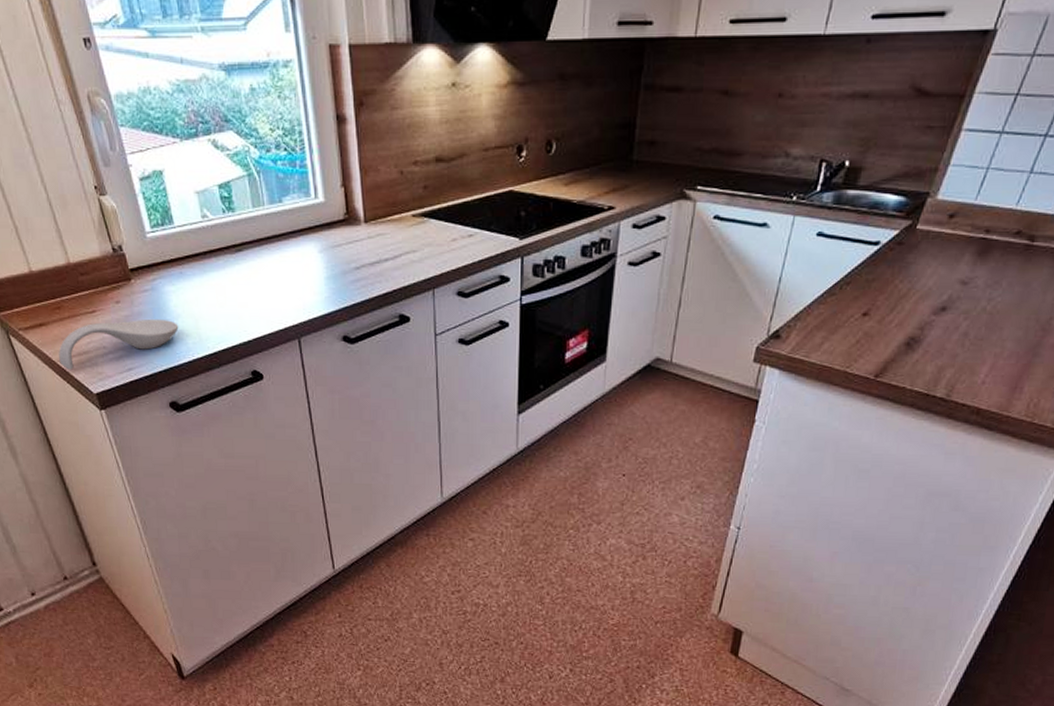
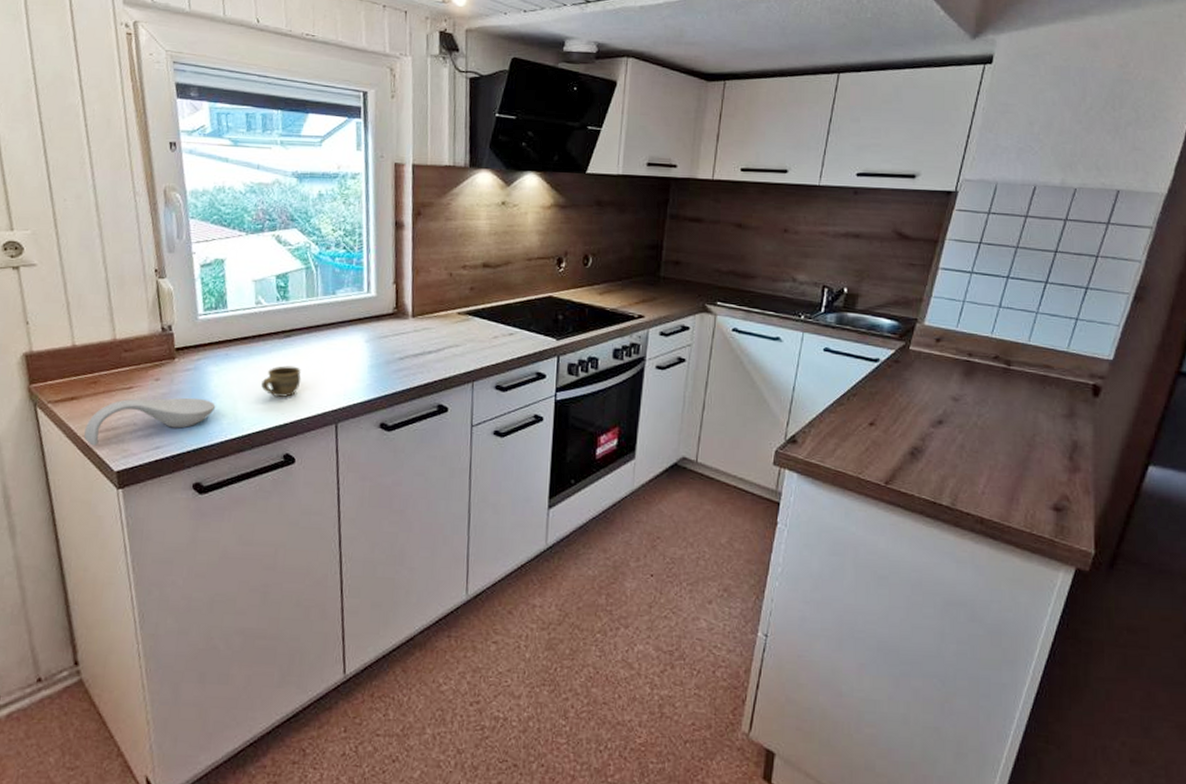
cup: none [220,281,259,314] -> present [261,365,302,397]

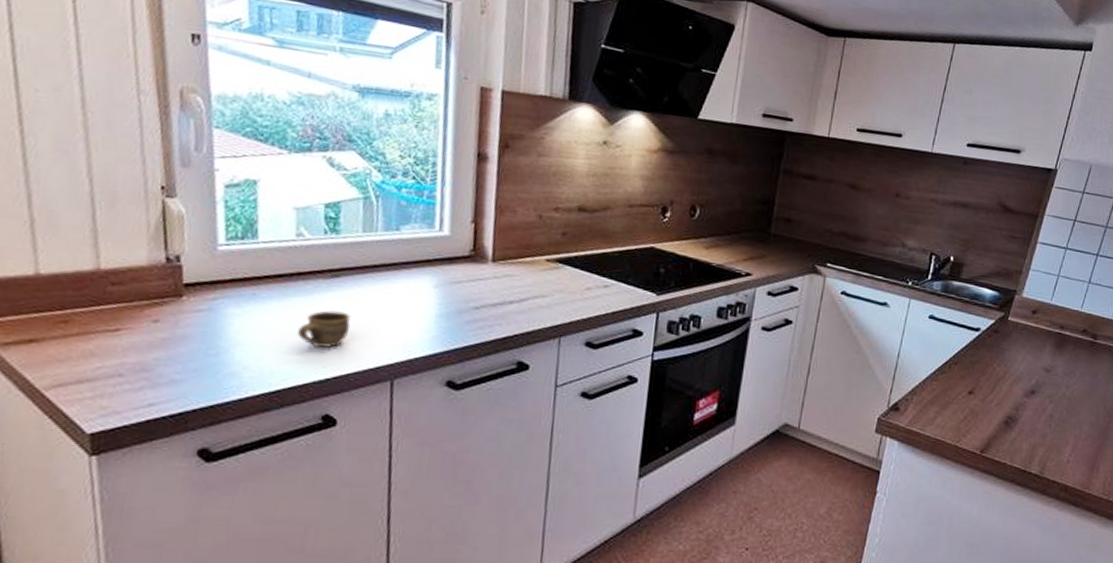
spoon rest: present [84,397,216,446] -> none [44,344,235,402]

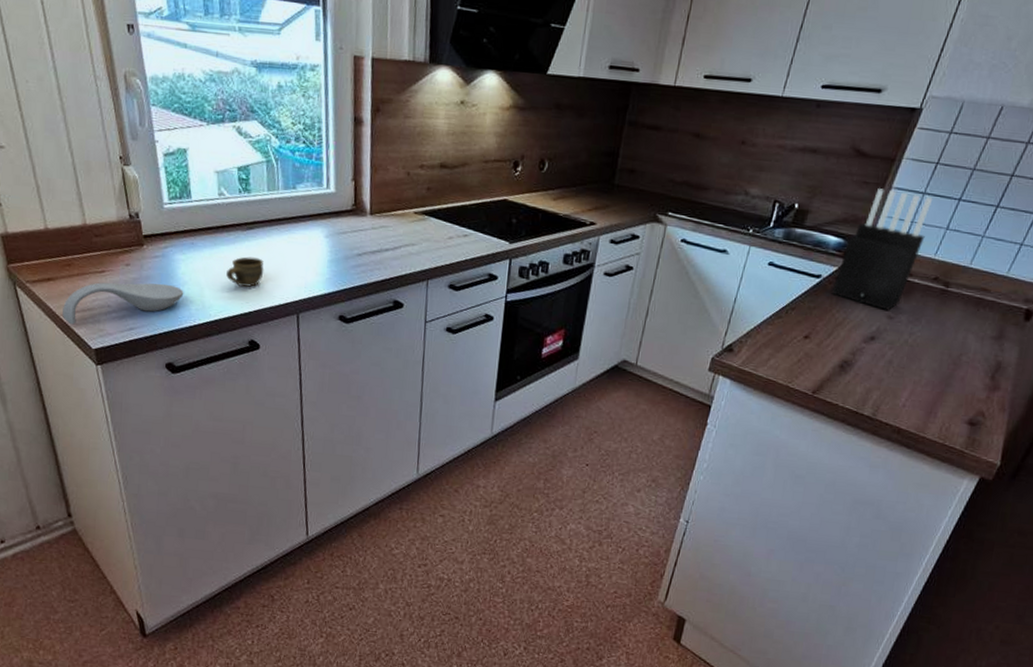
spoon rest: none [44,344,235,402] -> present [62,282,184,325]
knife block: none [991,243,1074,363] -> present [831,188,933,310]

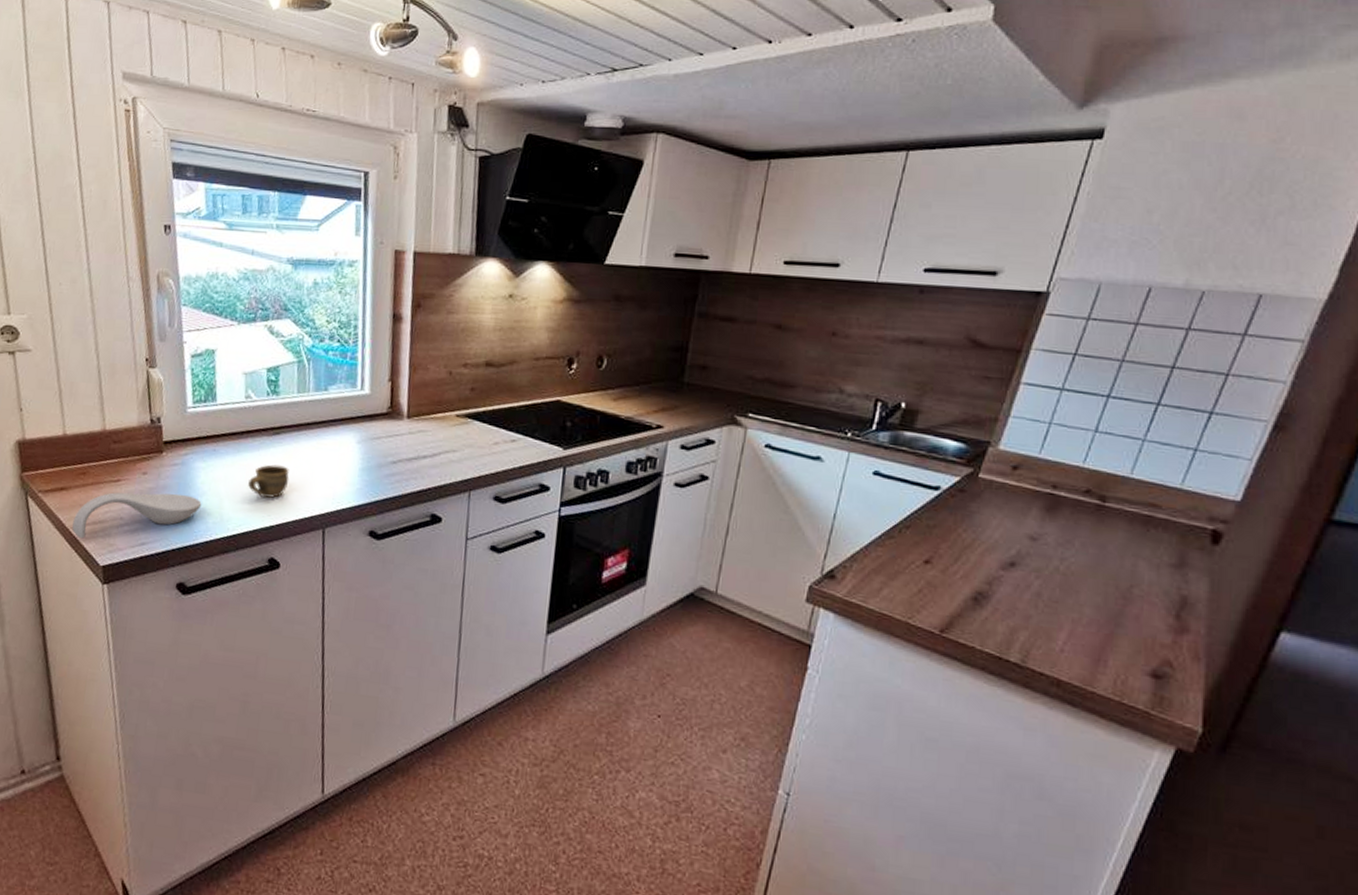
knife block: present [831,188,933,310] -> none [954,384,1074,530]

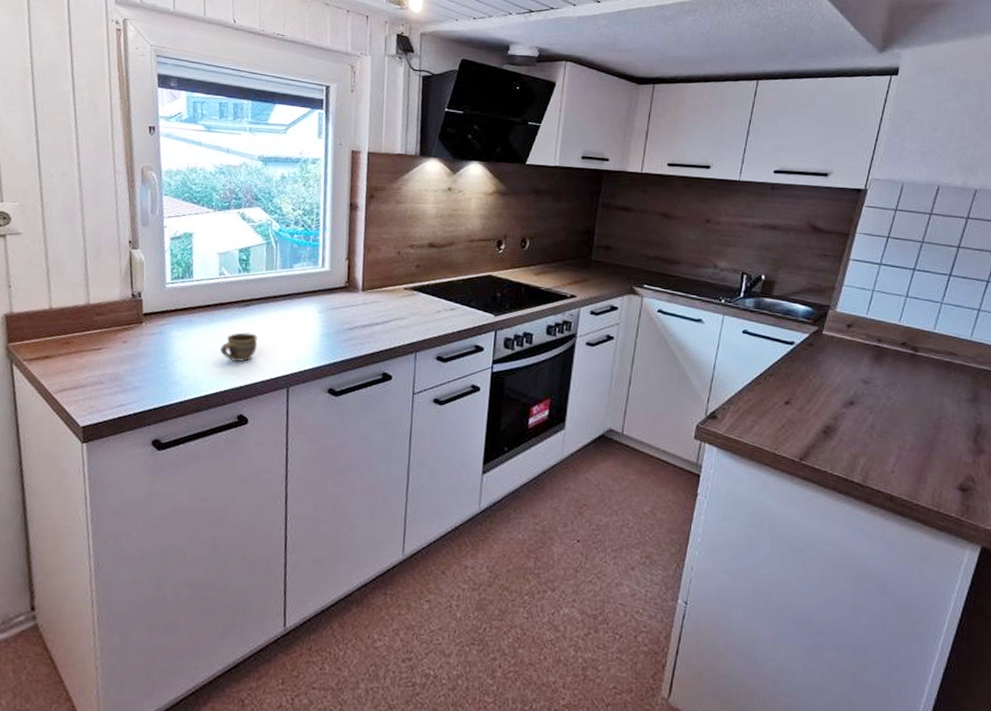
spoon rest: present [72,492,202,539] -> none [54,359,178,402]

